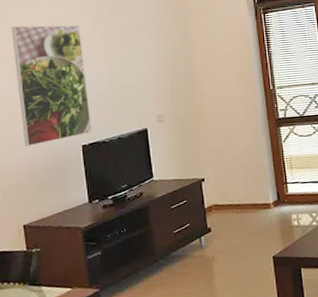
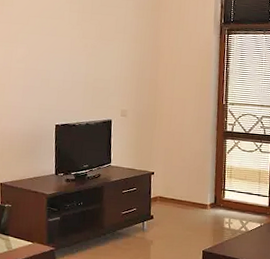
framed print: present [11,25,92,147] -> none [9,11,67,118]

